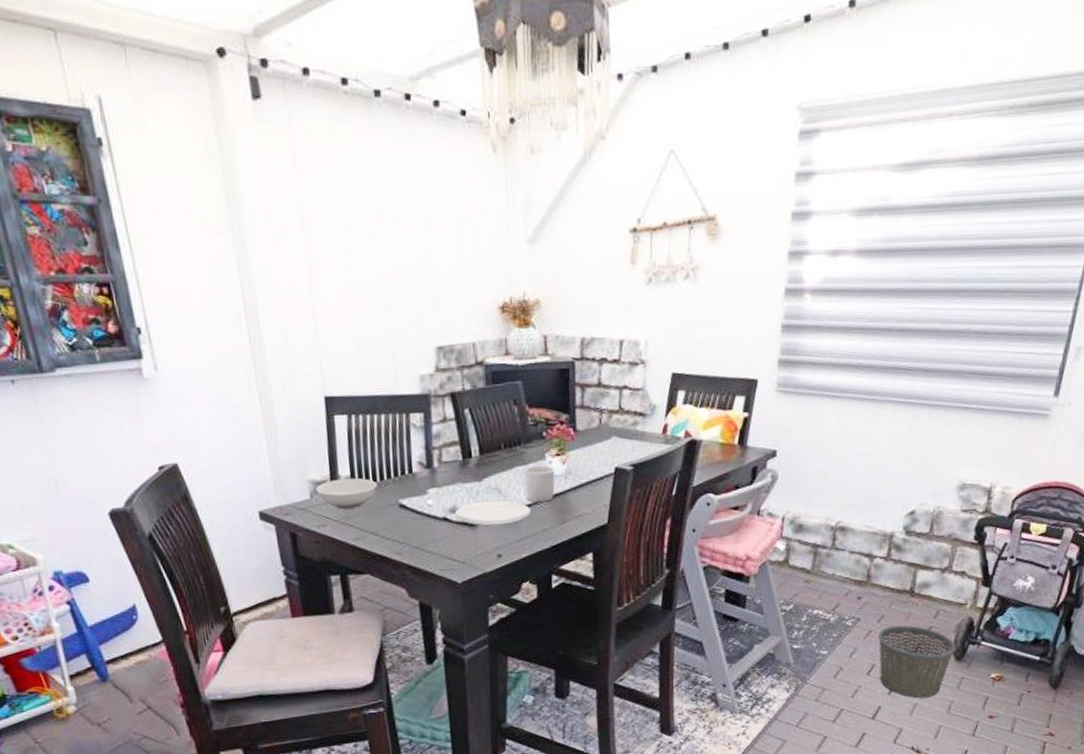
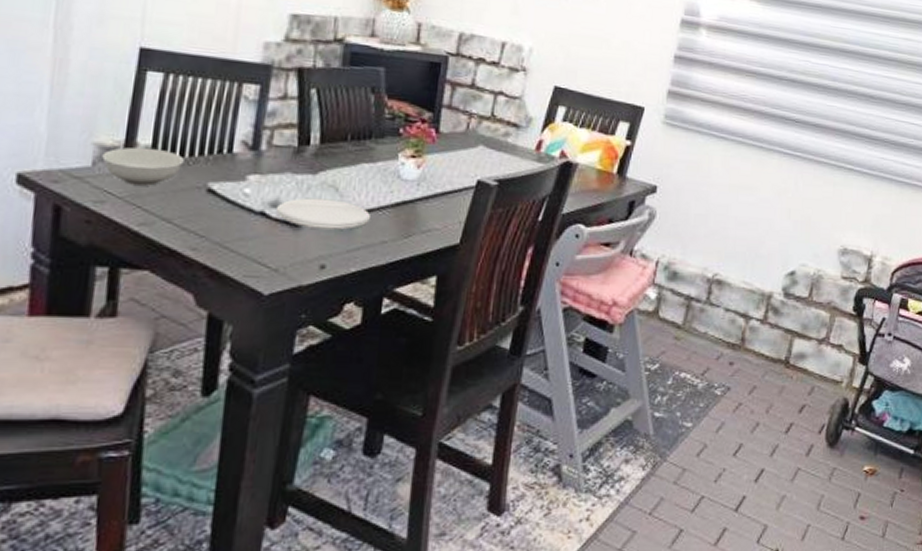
mug: present [523,465,555,503] -> none [366,164,407,210]
basket: present [878,625,956,698] -> none [747,399,829,489]

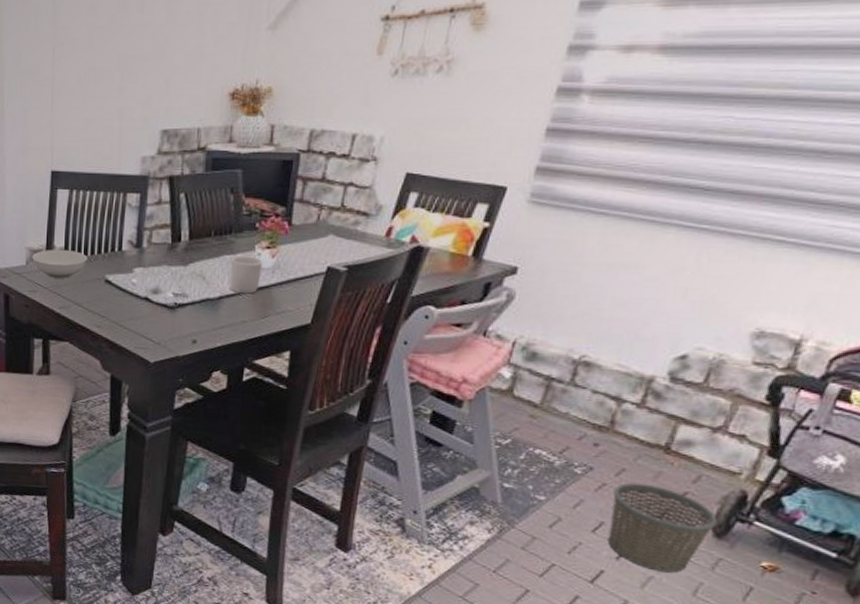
plate: present [275,197,370,231] -> none [156,285,232,312]
mug: none [366,164,407,210] -> present [228,256,263,294]
basket: none [747,399,829,489] -> present [607,482,718,573]

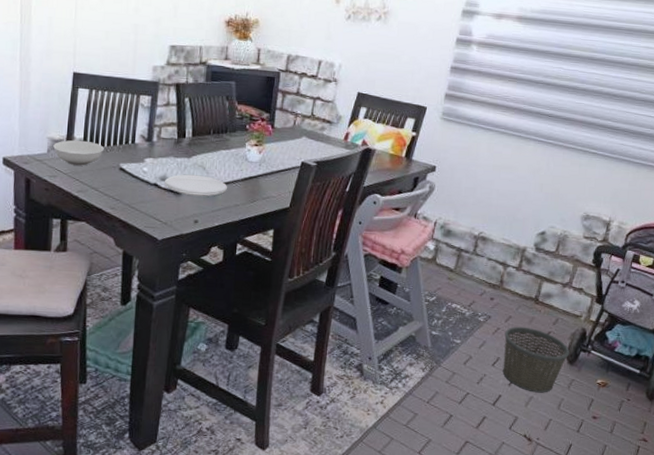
plate: none [156,285,232,312] -> present [164,174,227,197]
mug: present [228,256,263,294] -> none [224,151,252,183]

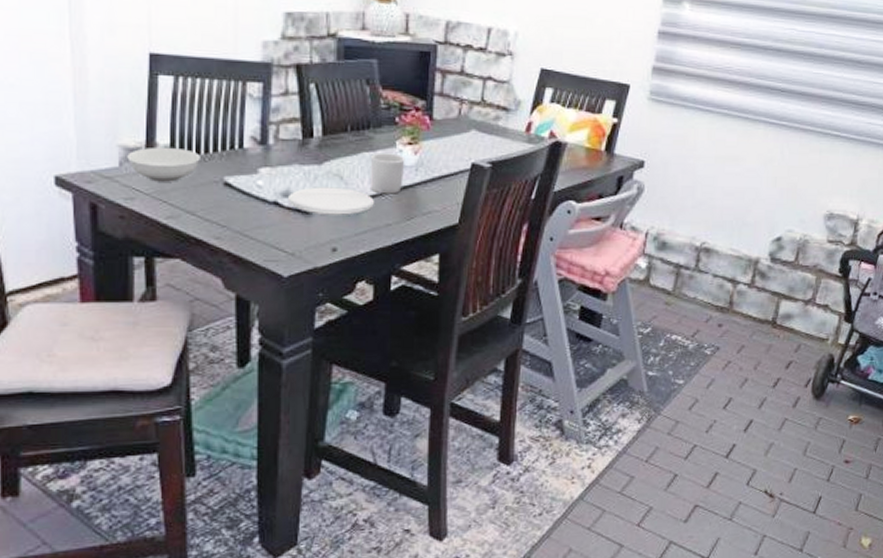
mug: none [224,151,252,183] -> present [369,153,405,194]
basket: present [503,326,570,393] -> none [736,357,815,438]

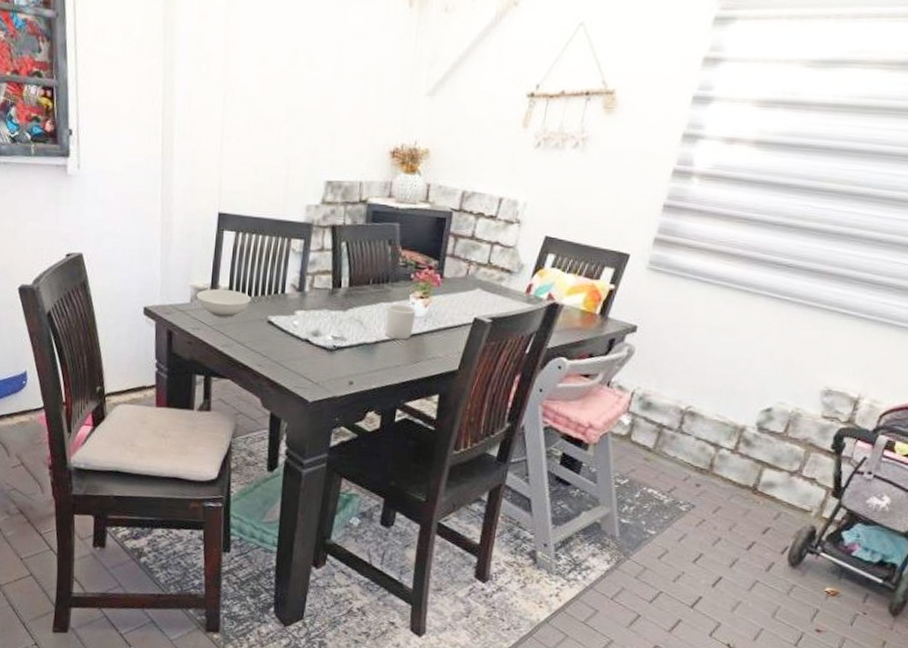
plate: present [287,187,374,216] -> none [316,329,387,355]

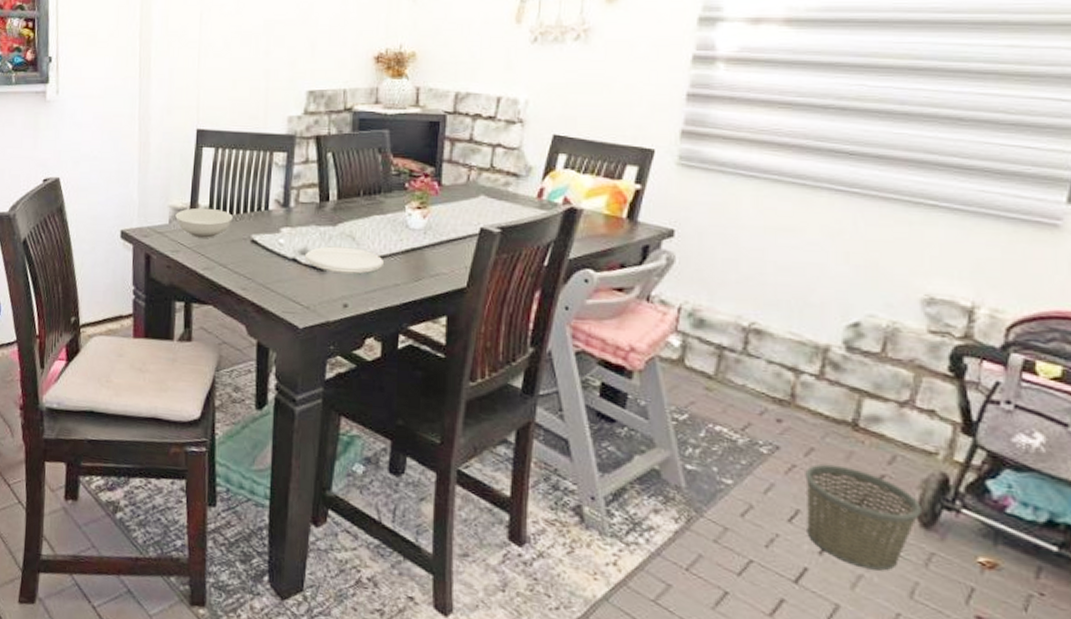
plate: none [316,329,387,355] -> present [304,246,383,275]
mug: present [384,303,417,340] -> none [379,216,414,256]
basket: none [705,519,793,598] -> present [805,464,921,571]

